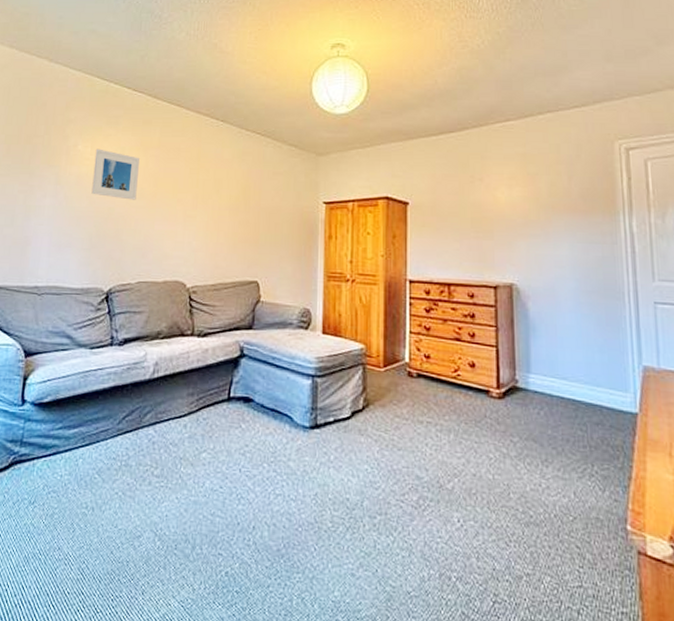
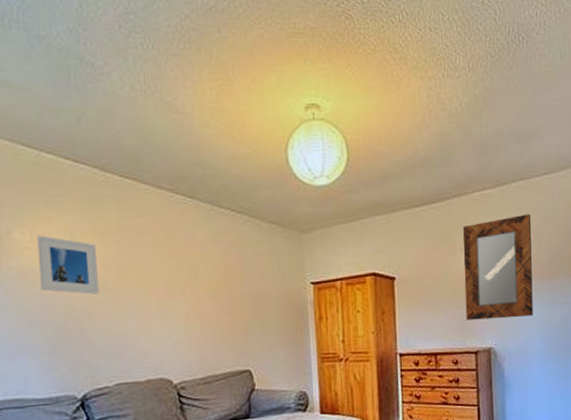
home mirror: none [482,146,564,254] -> present [462,214,533,320]

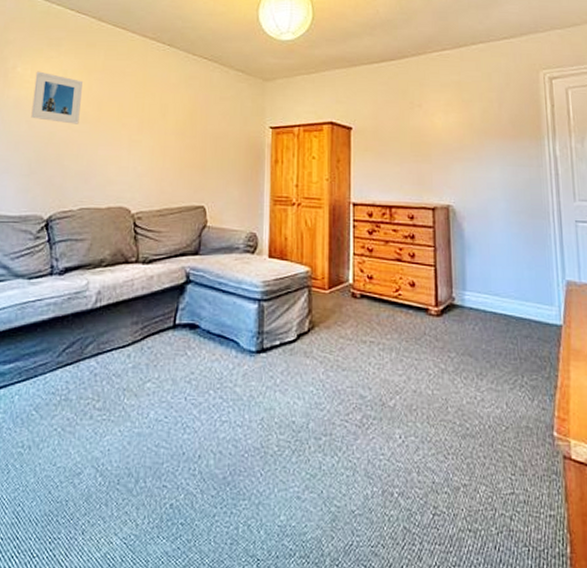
home mirror: present [462,214,533,320] -> none [421,75,495,176]

